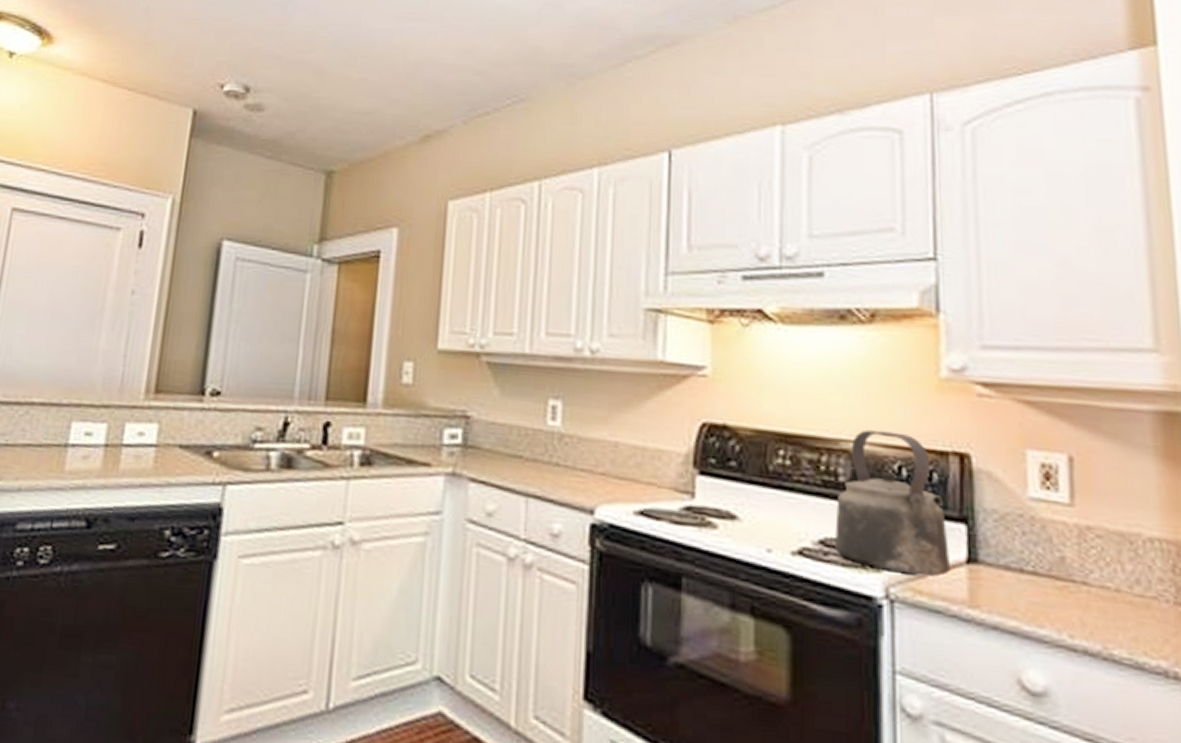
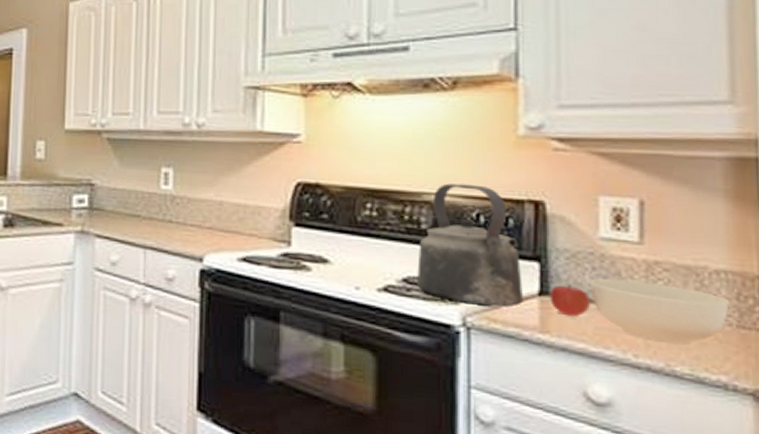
fruit: none [978,550,1023,590] -> present [549,284,591,317]
bowl: none [1019,544,1166,625] -> present [589,278,730,346]

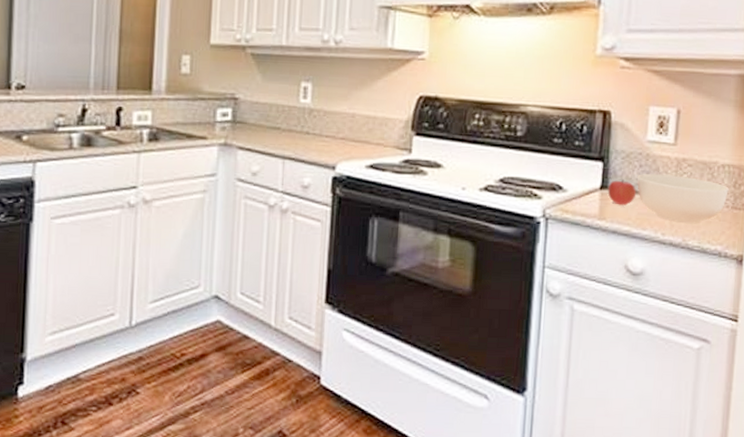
kettle: present [417,183,523,307] -> none [511,96,589,200]

